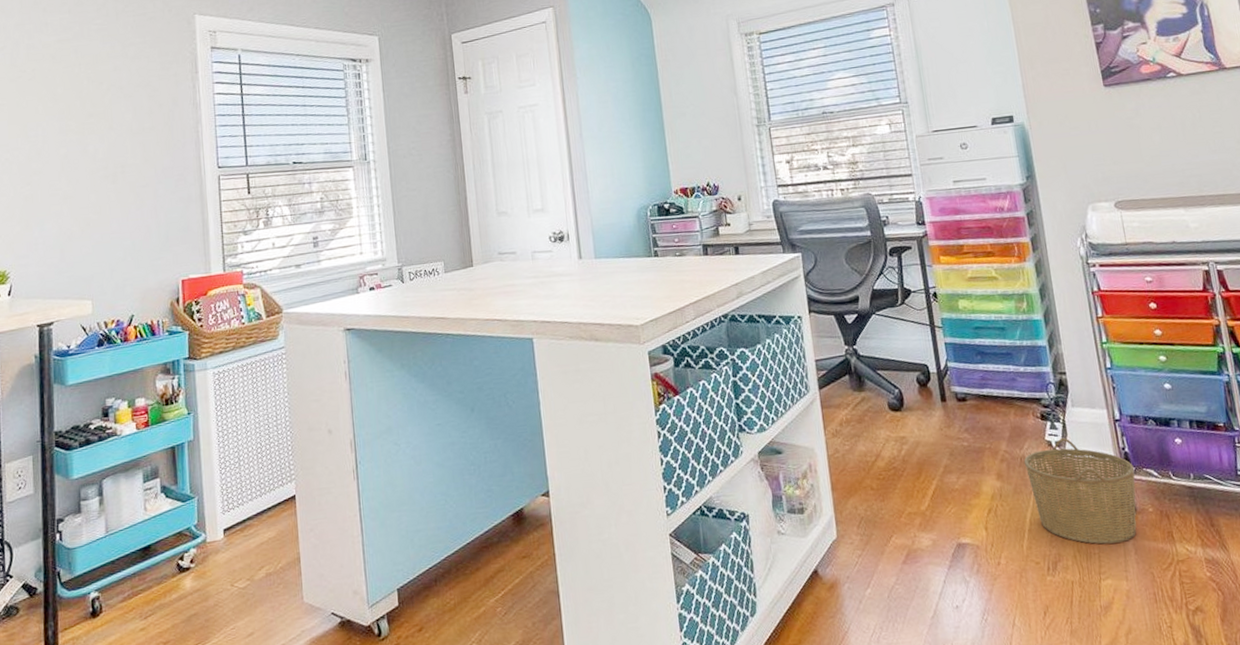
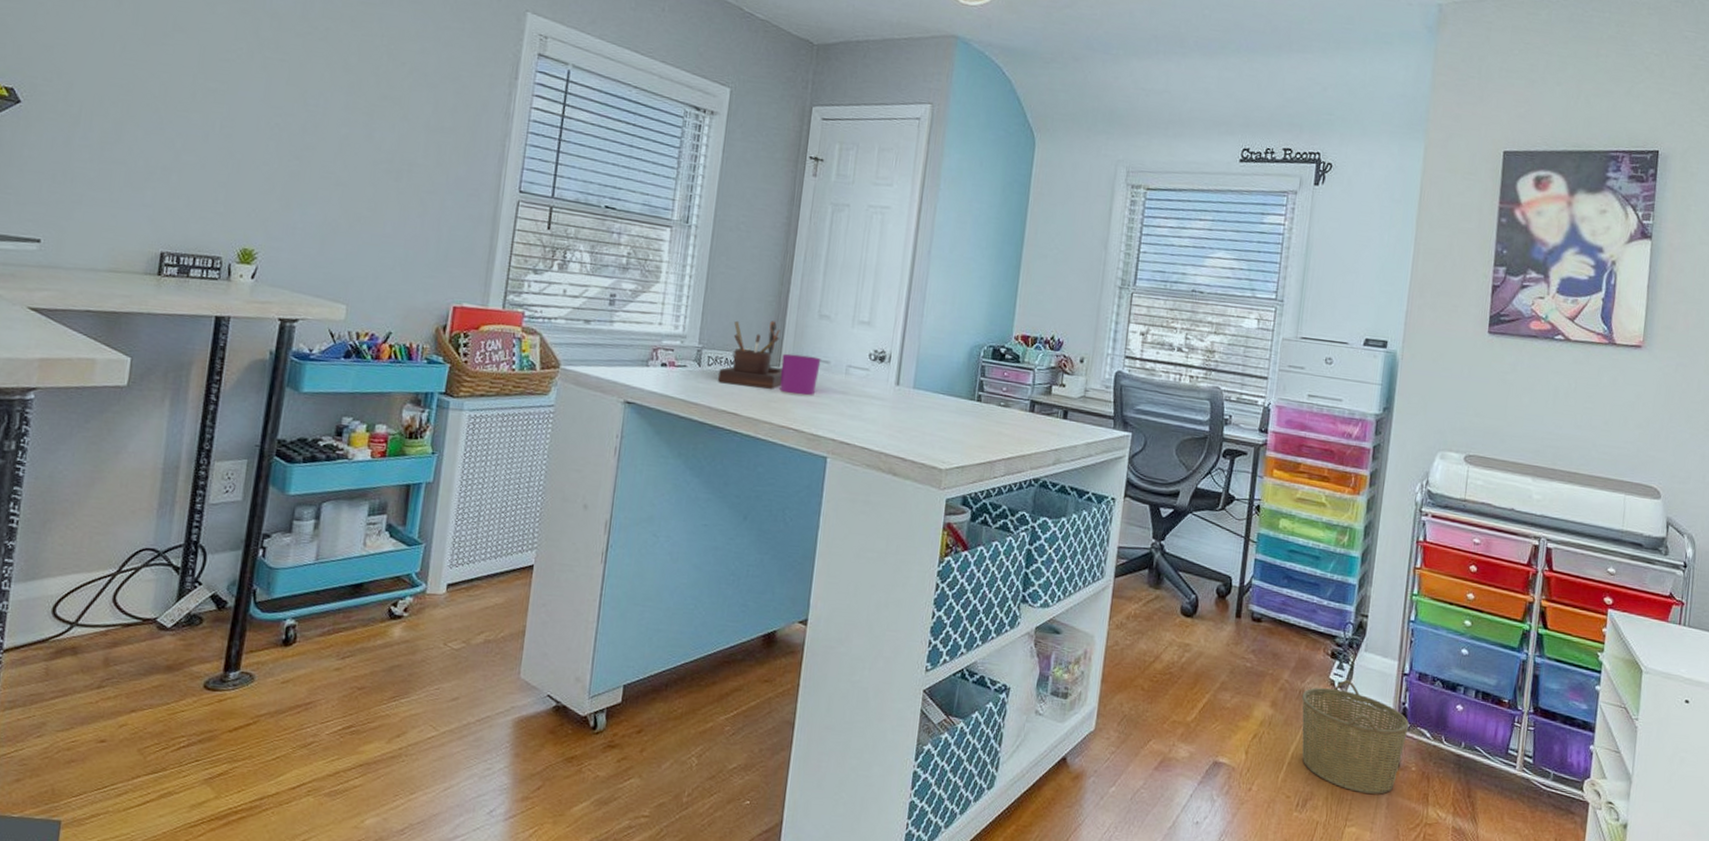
desk organizer: none [421,227,478,294] -> present [718,320,783,390]
mug: none [473,250,509,291] -> present [779,353,821,397]

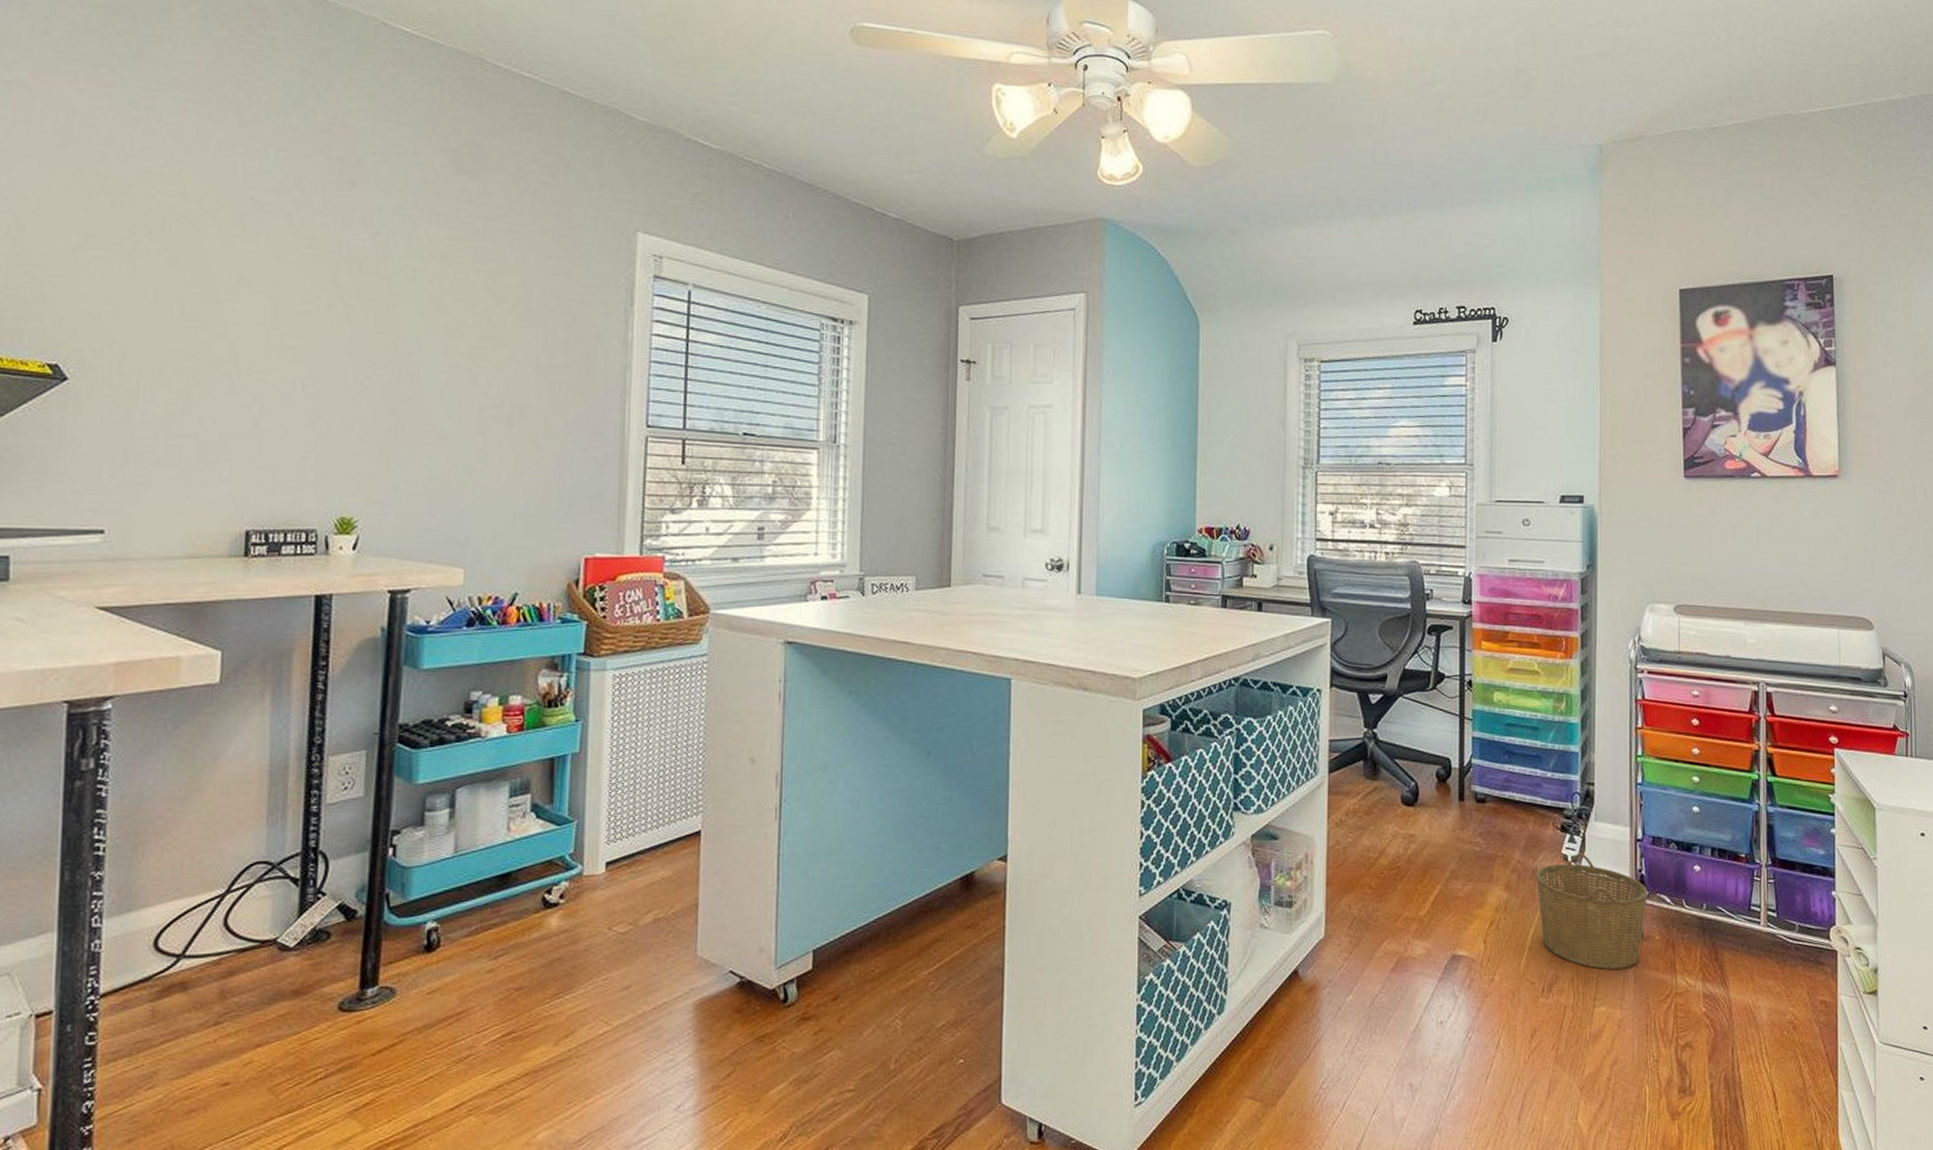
desk organizer: present [718,320,783,390] -> none [885,538,955,613]
mug: present [779,353,821,397] -> none [952,572,994,617]

